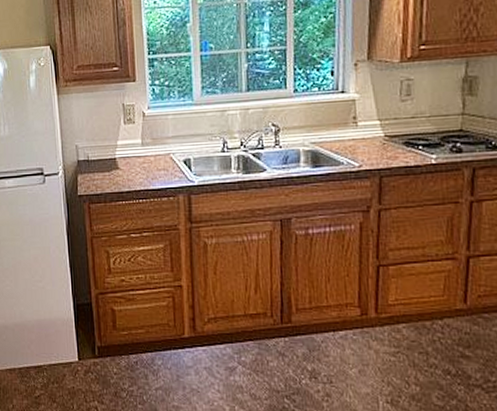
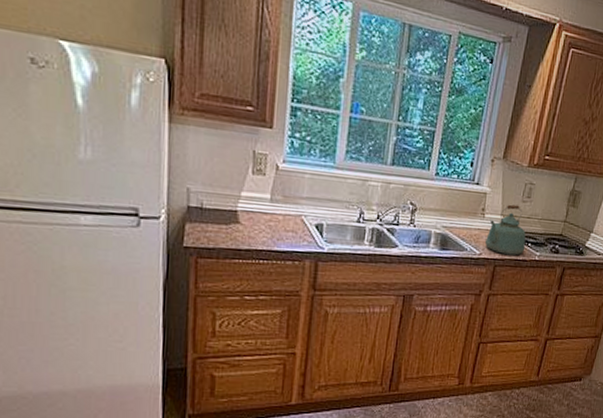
kettle: none [364,106,416,163] -> present [485,204,526,255]

